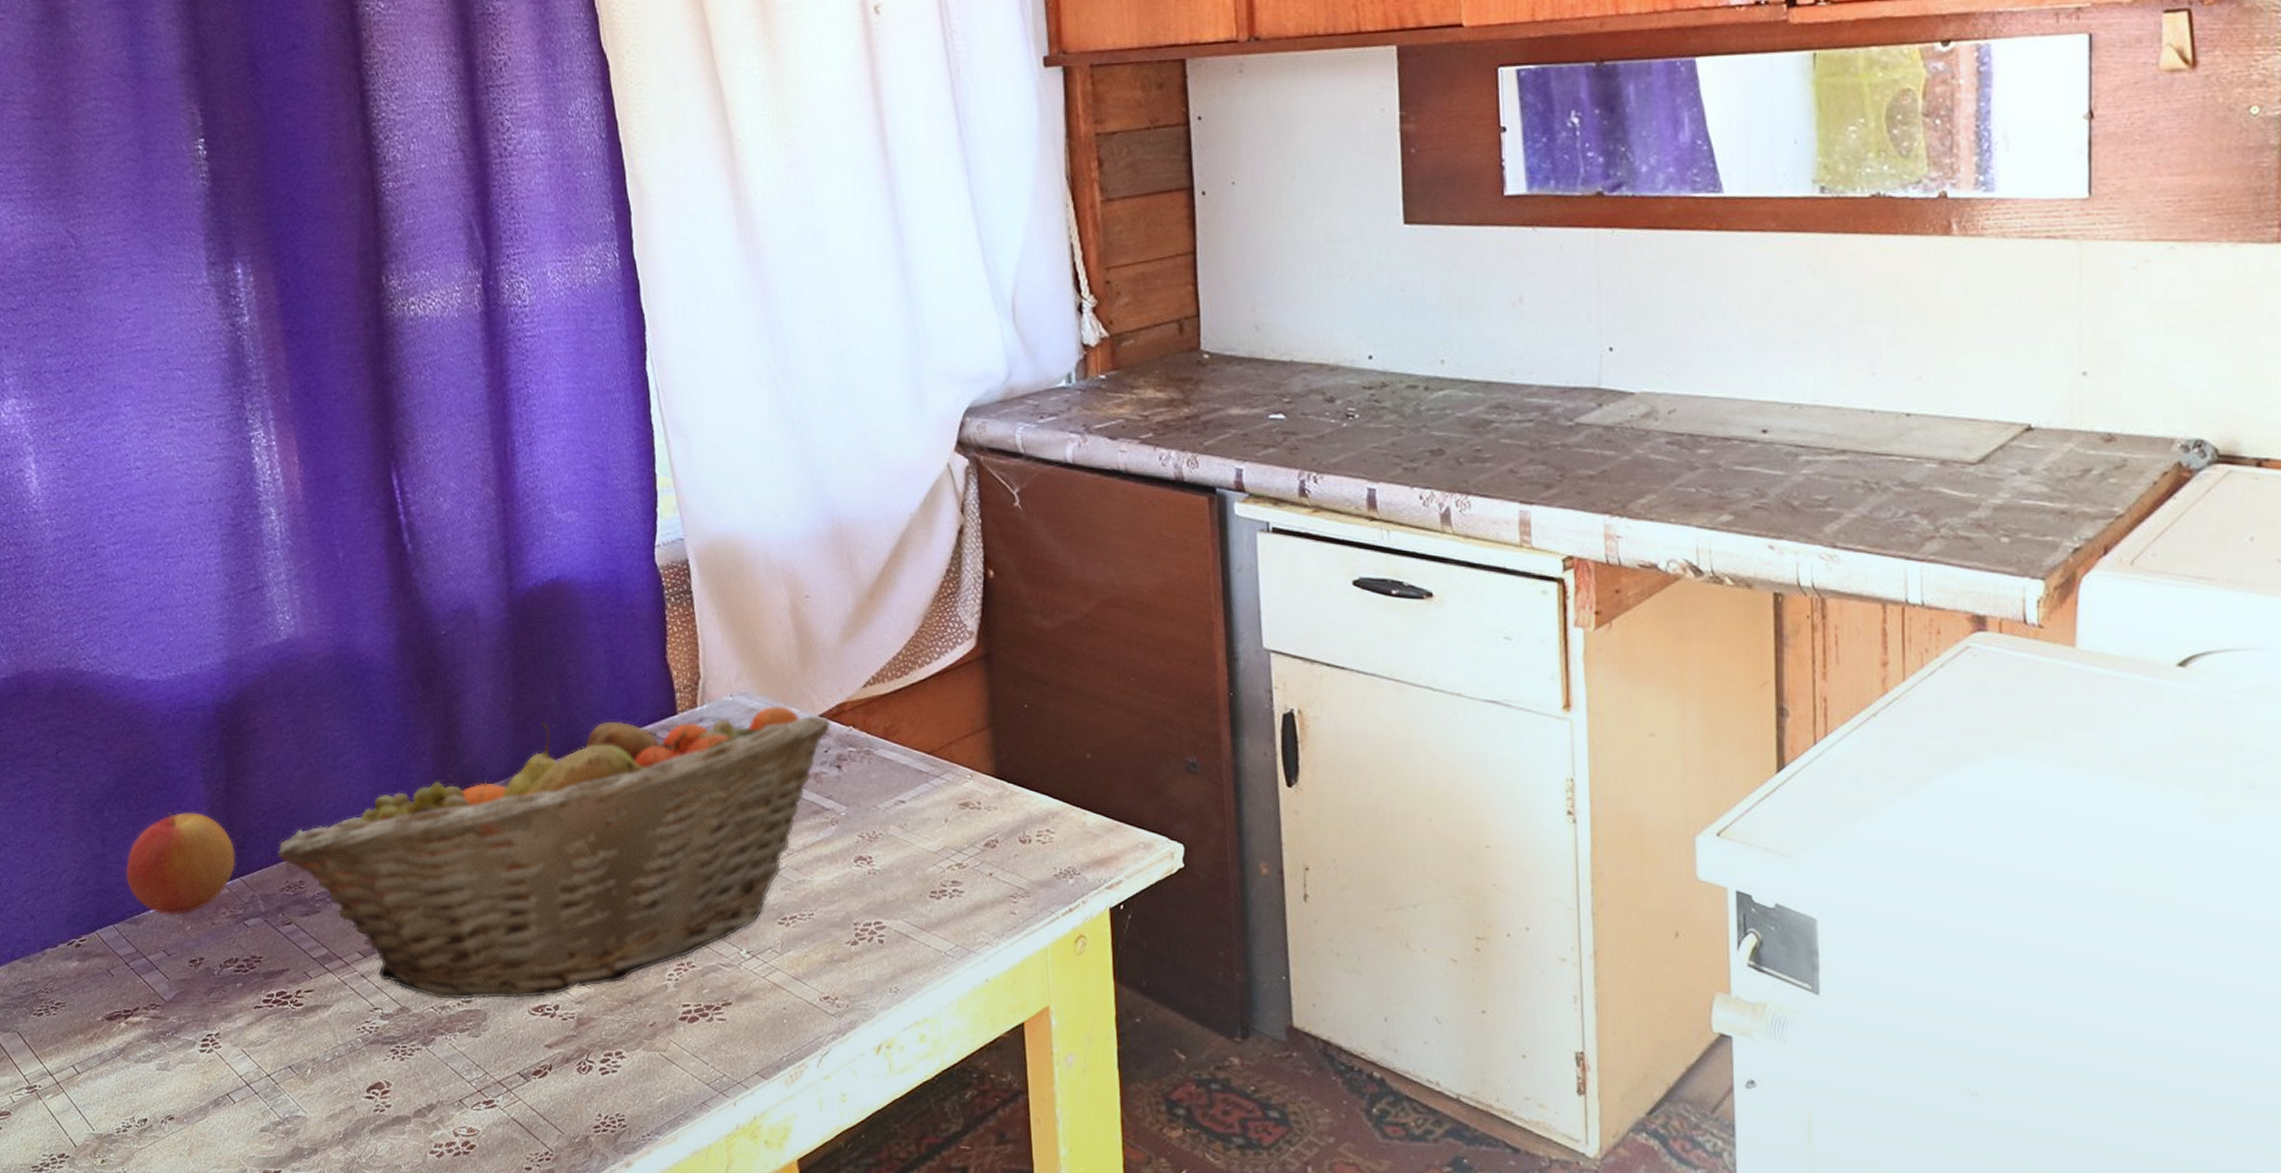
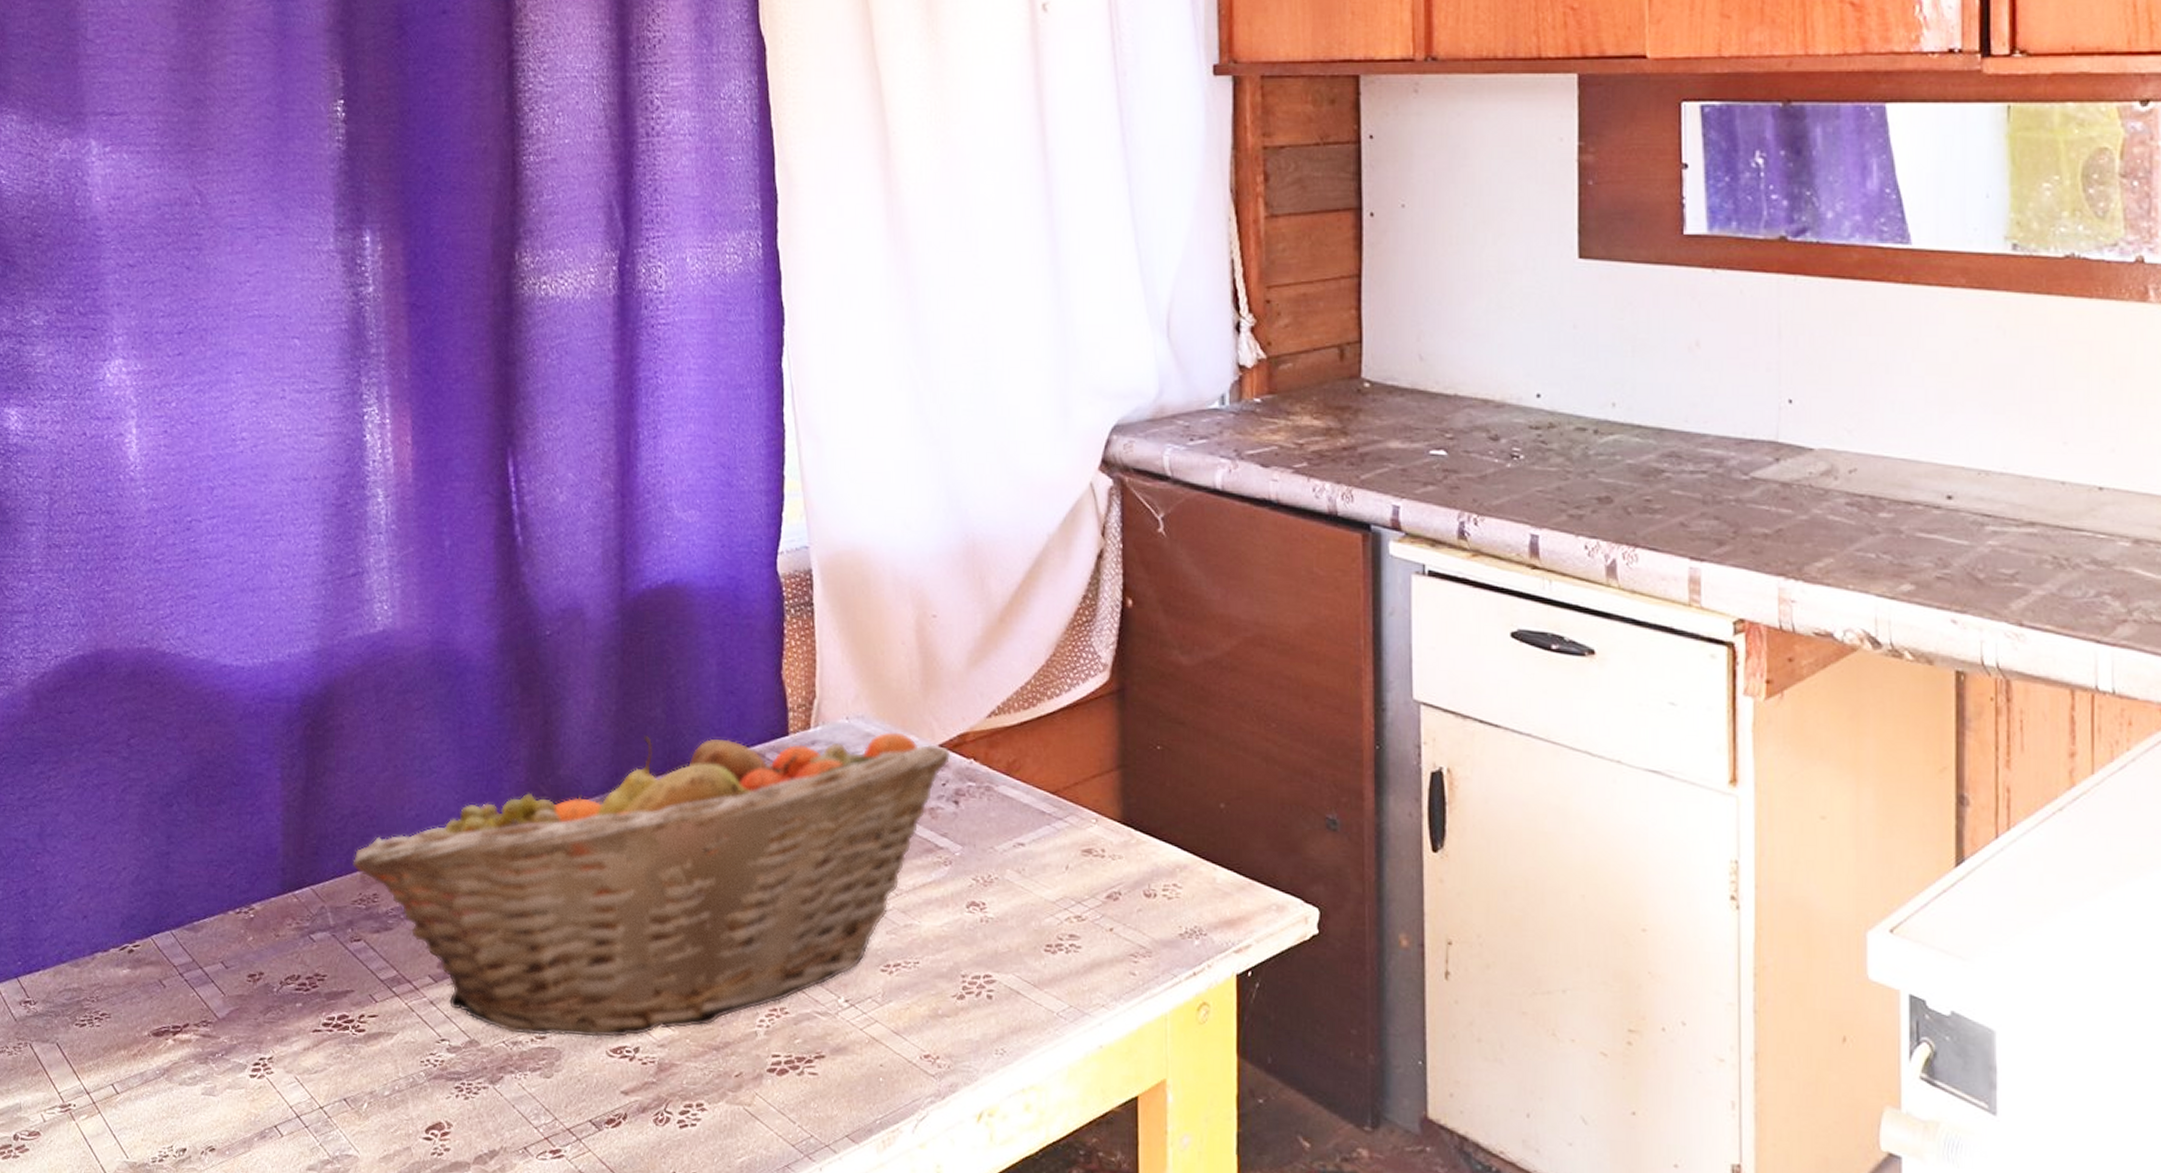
apple: present [125,811,236,916] -> none [189,809,308,925]

